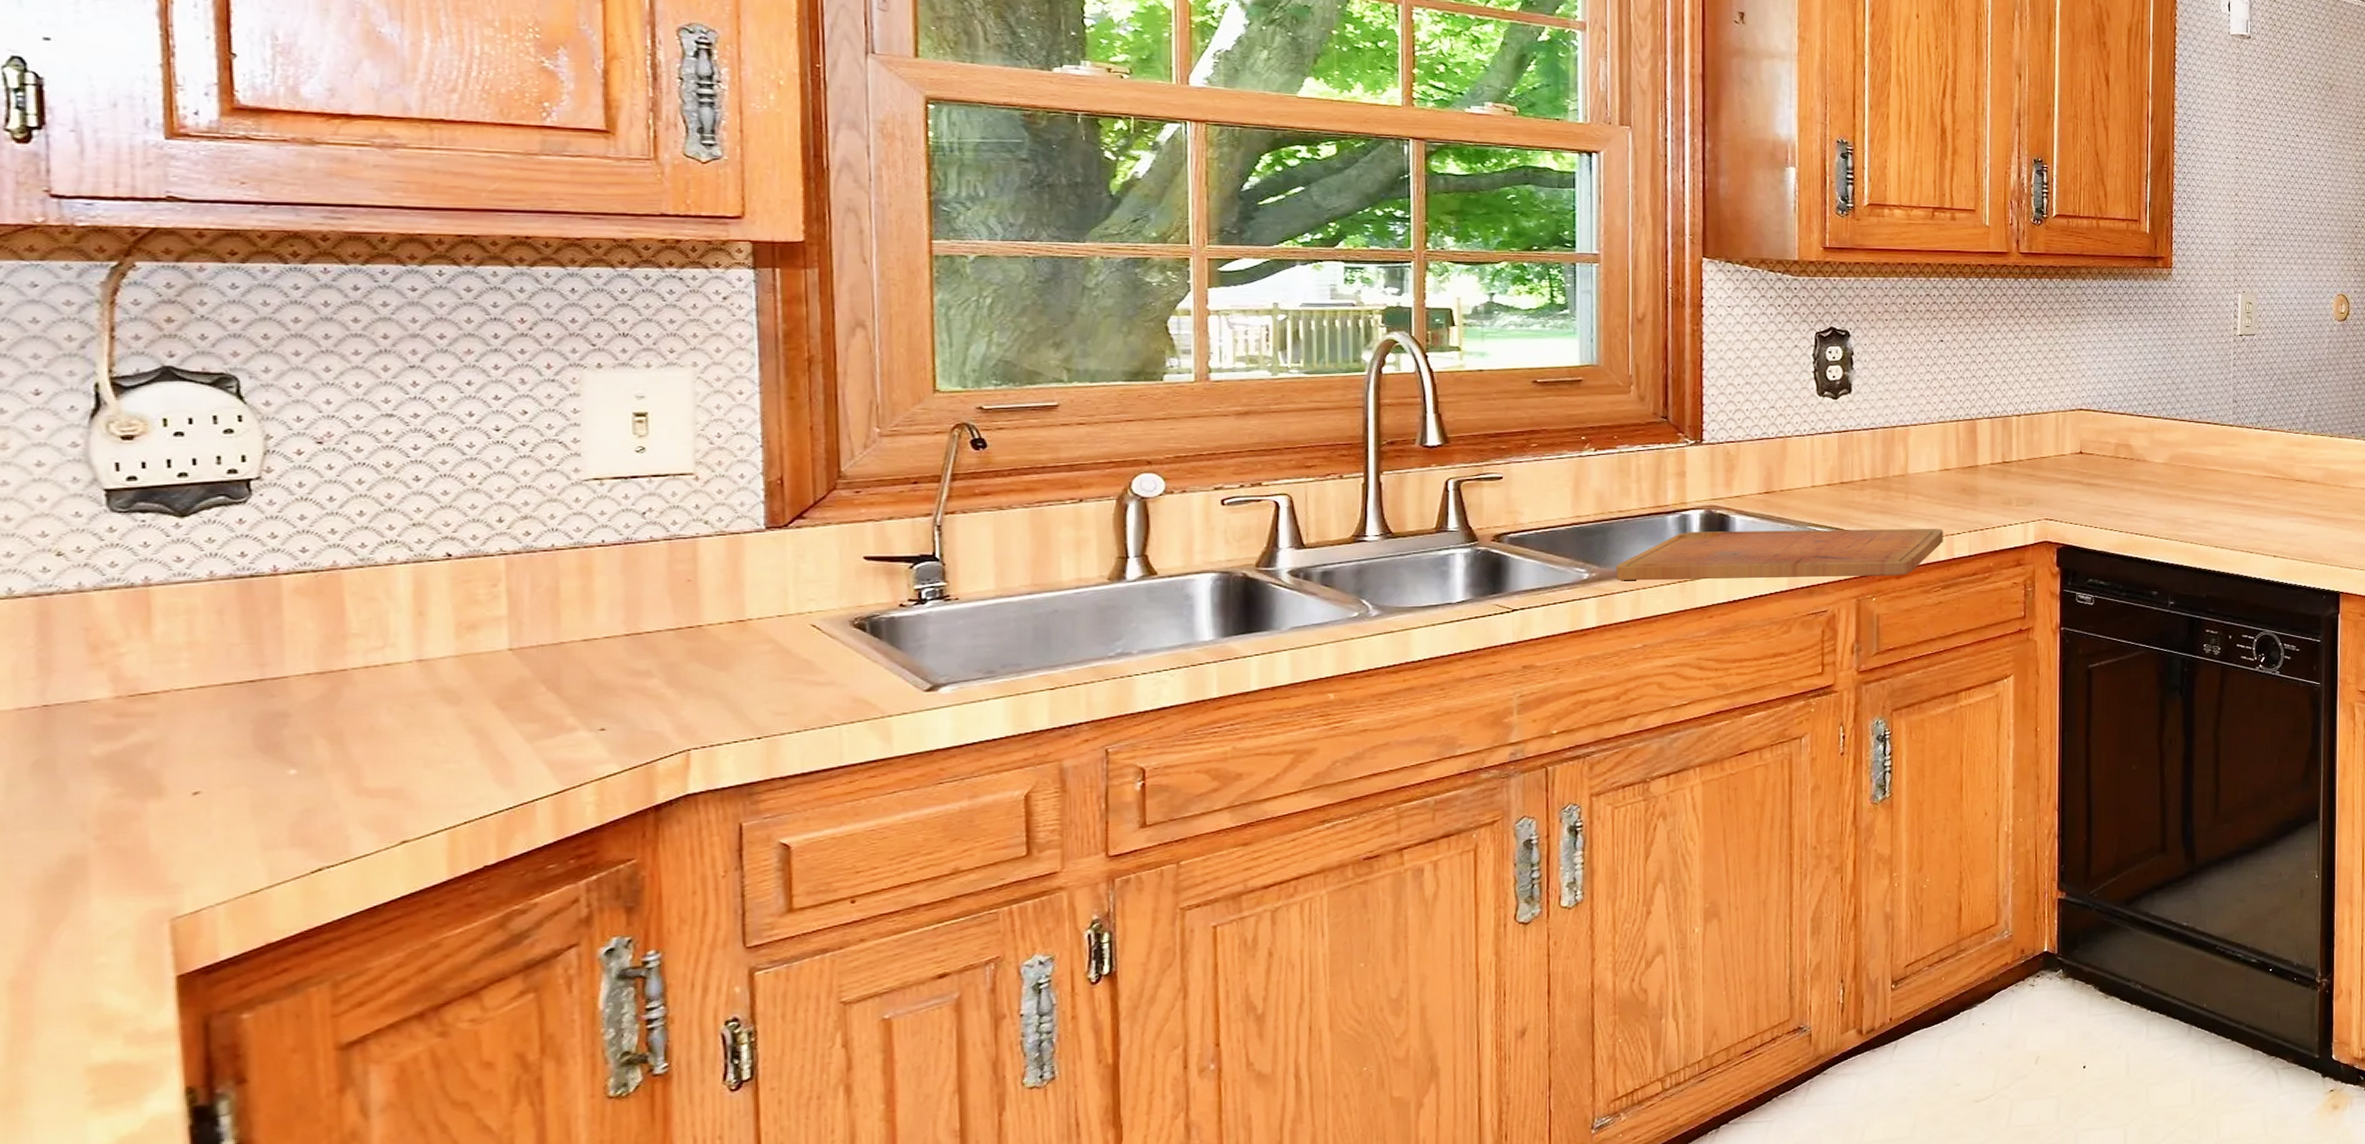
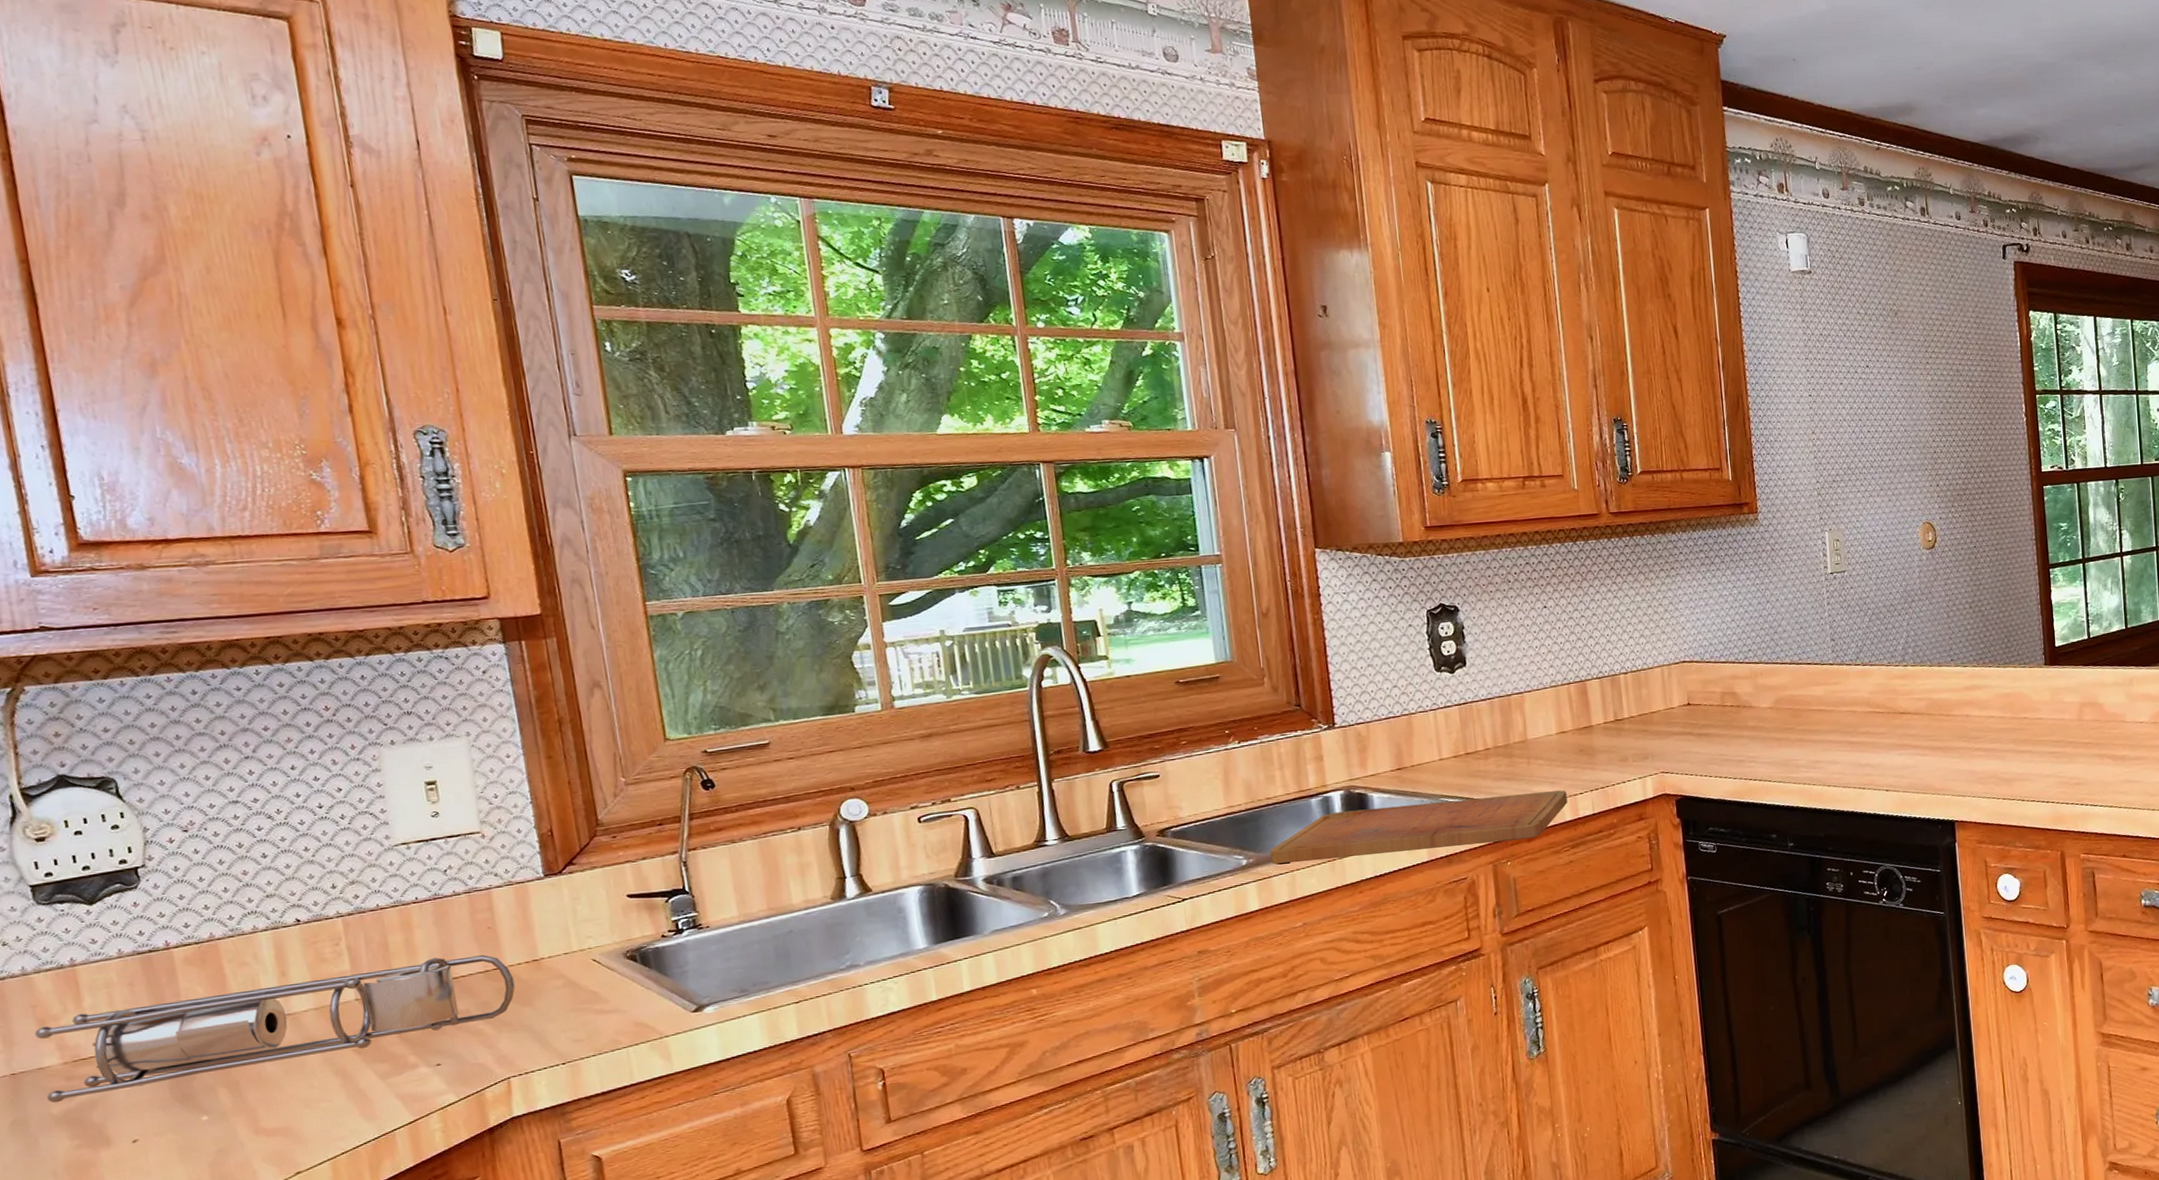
paper towel holder: none [82,609,711,743] -> present [34,955,515,1103]

